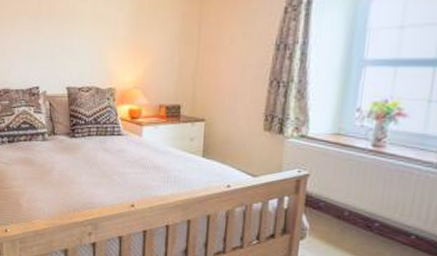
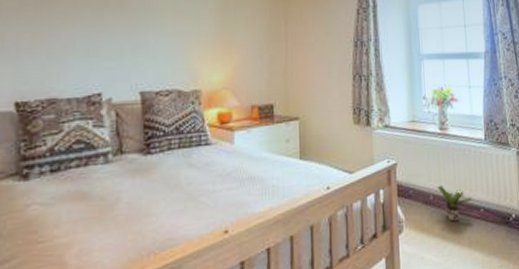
potted plant: none [356,203,403,242] -> present [437,185,473,222]

